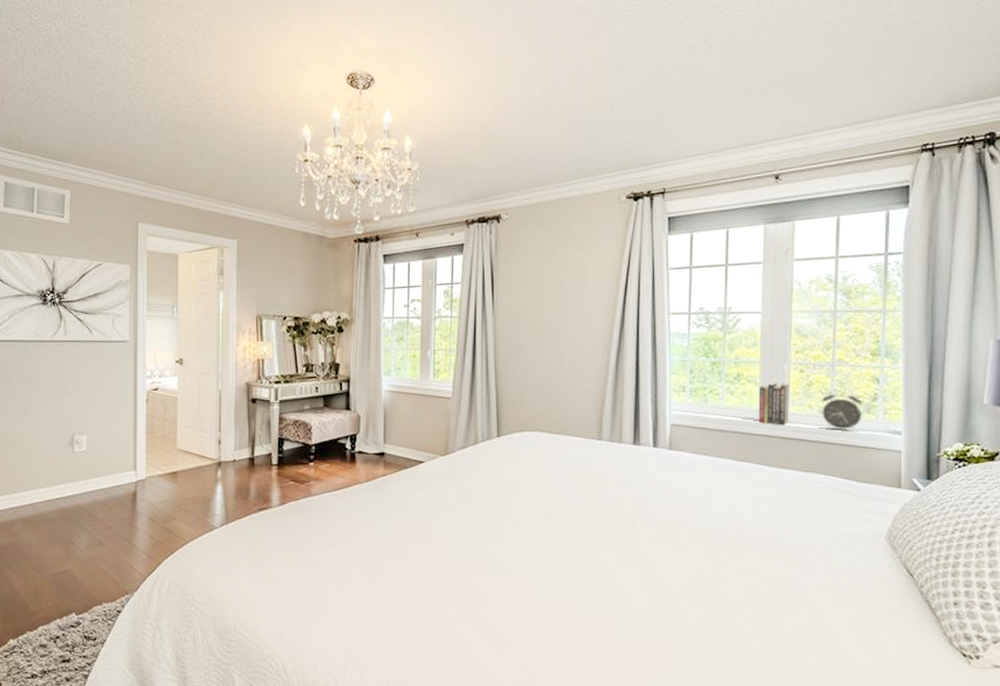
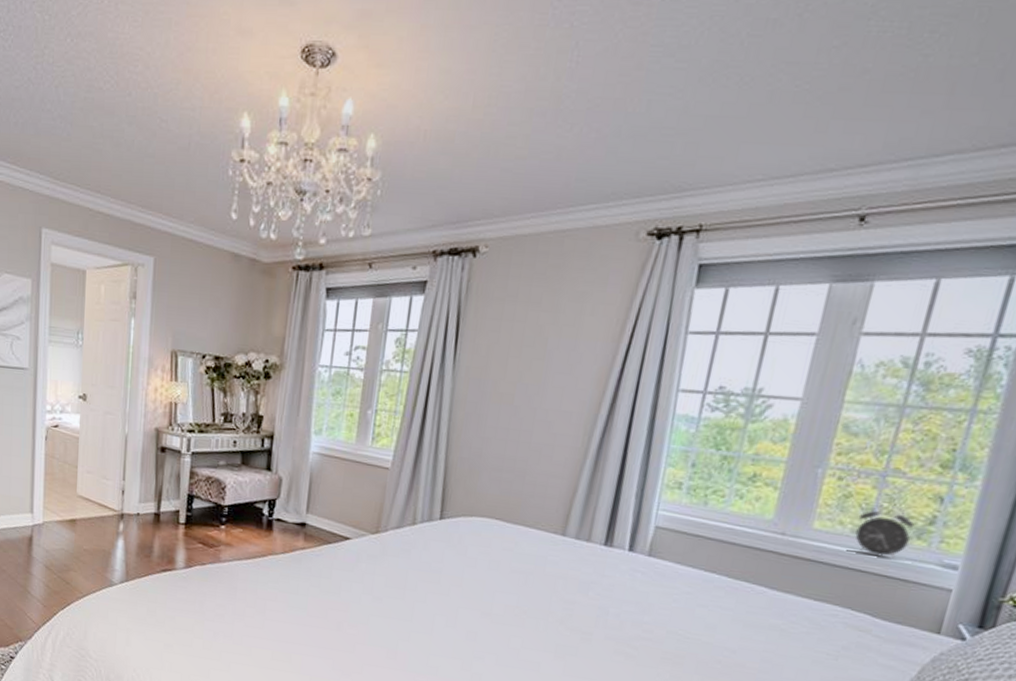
books: present [758,382,789,426] -> none [768,488,820,543]

